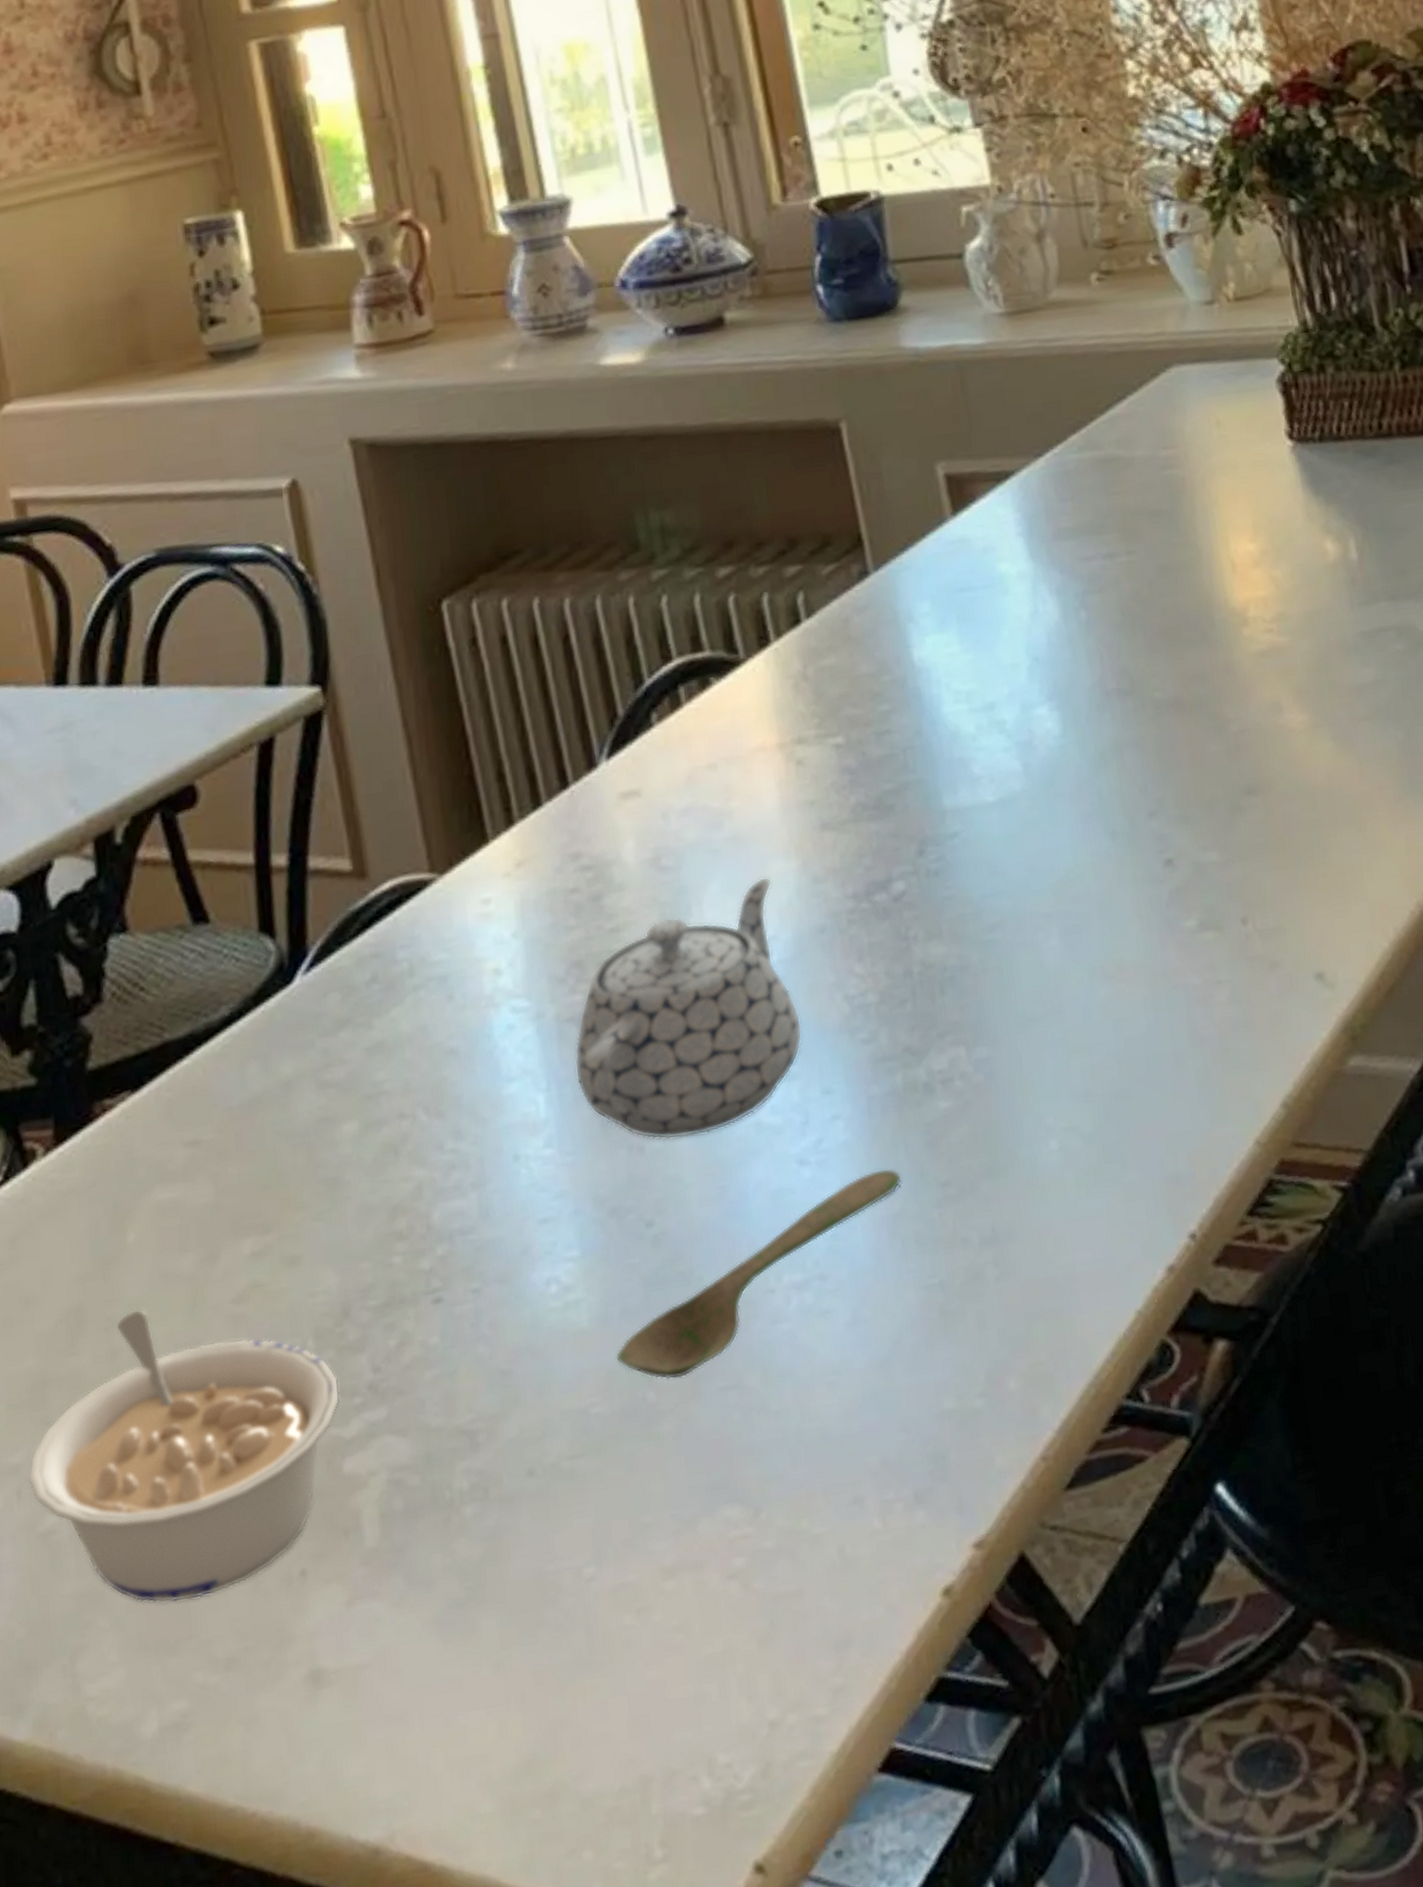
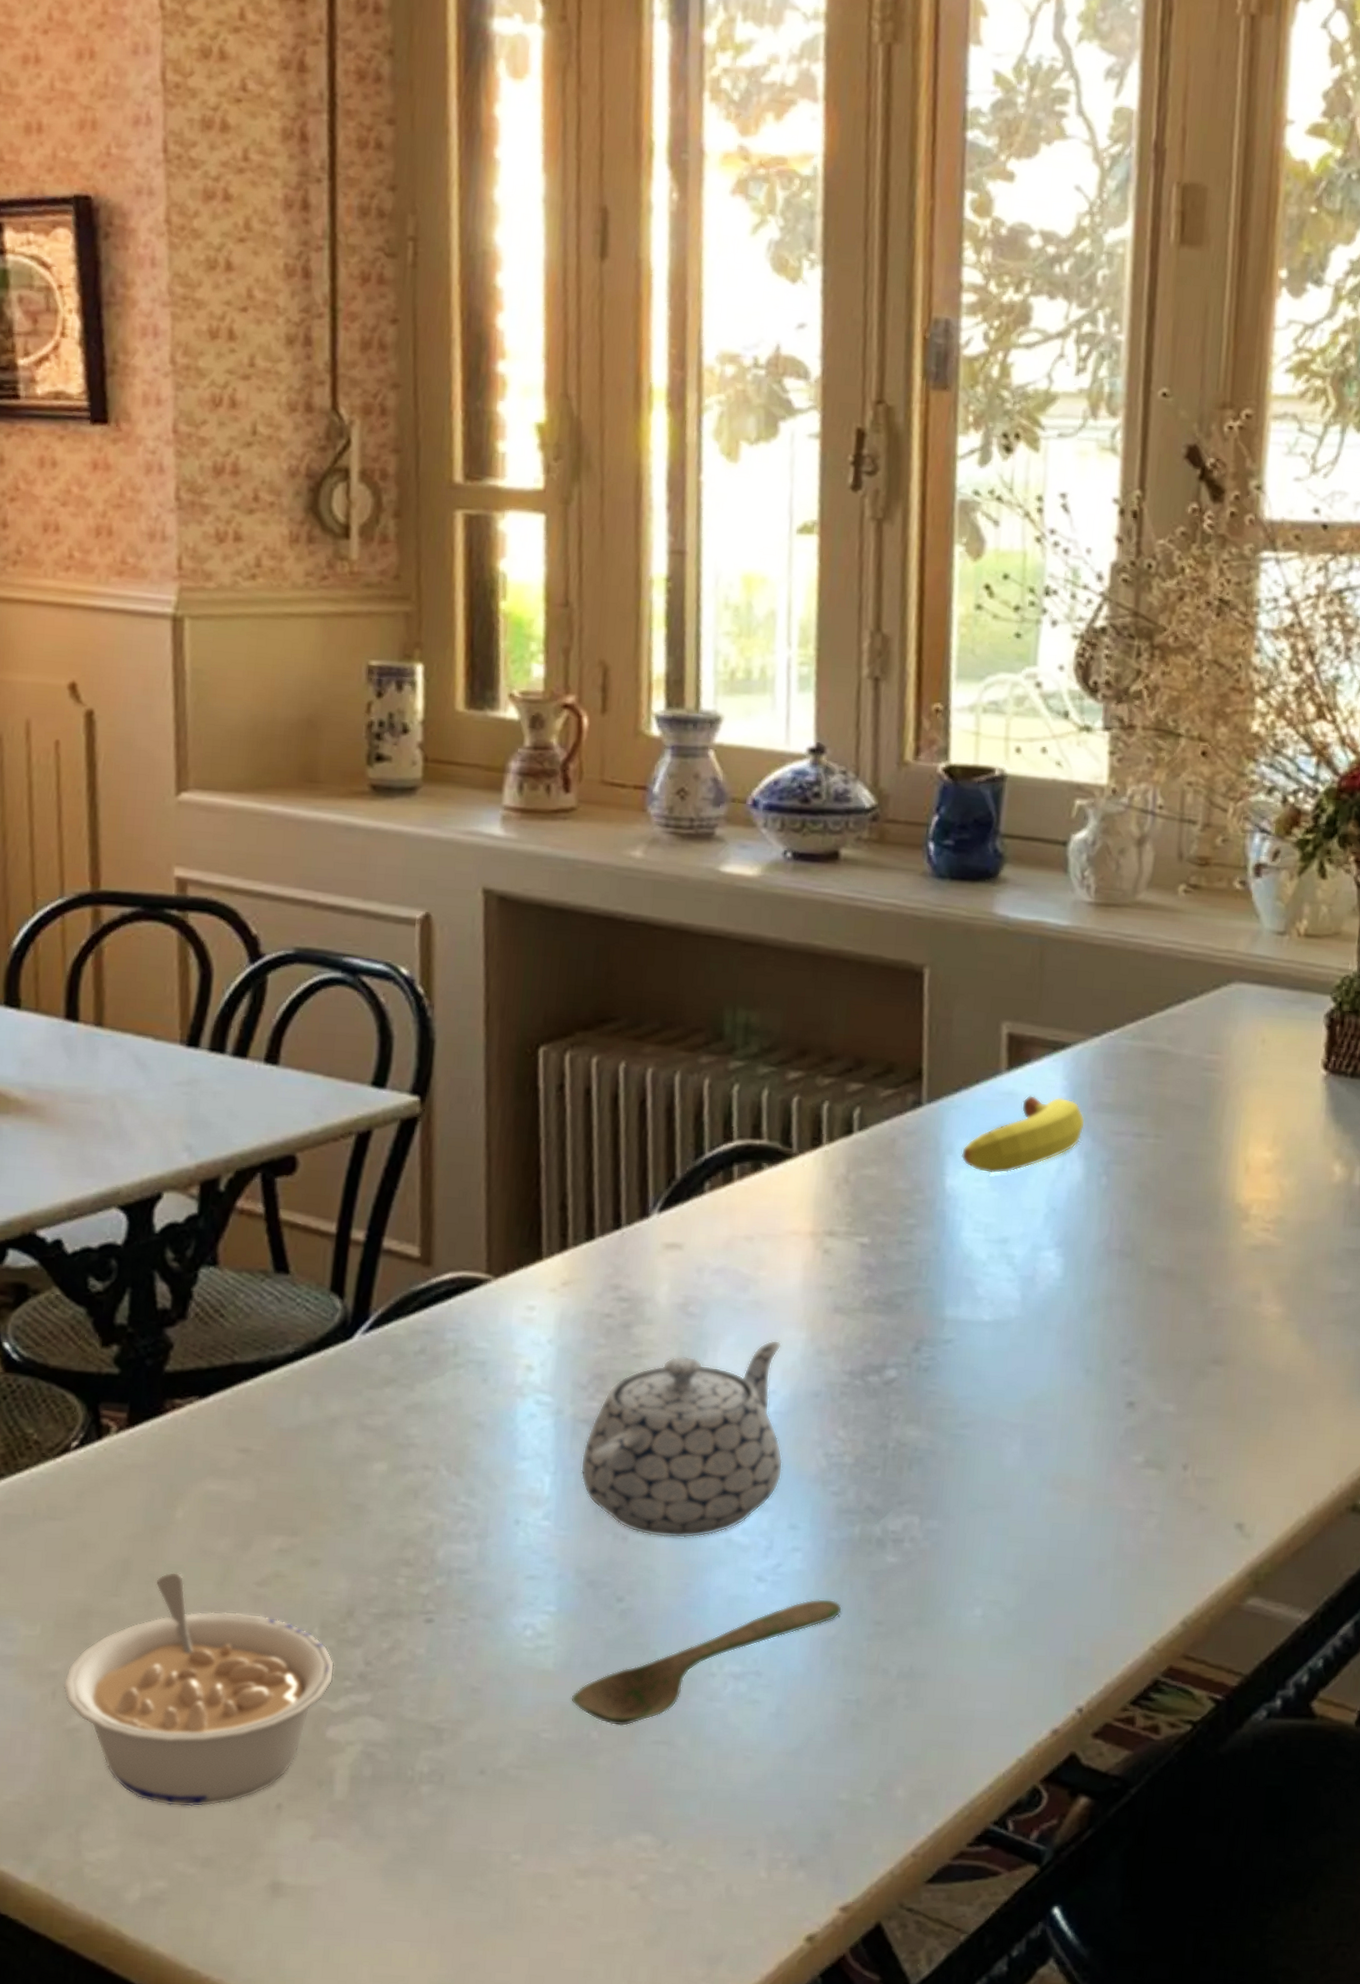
fruit: none [922,532,1049,635] -> present [961,1095,1086,1174]

